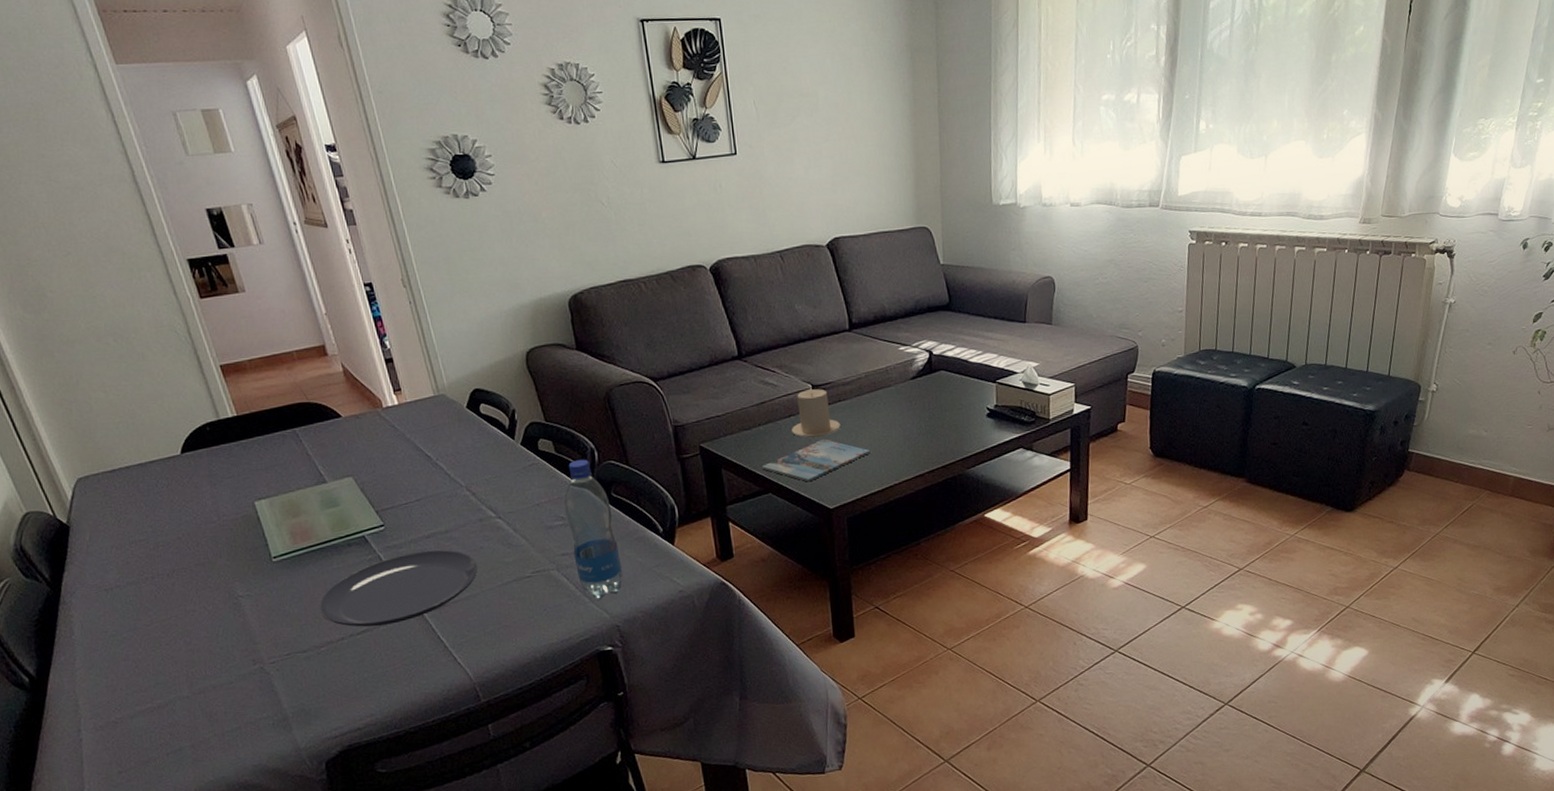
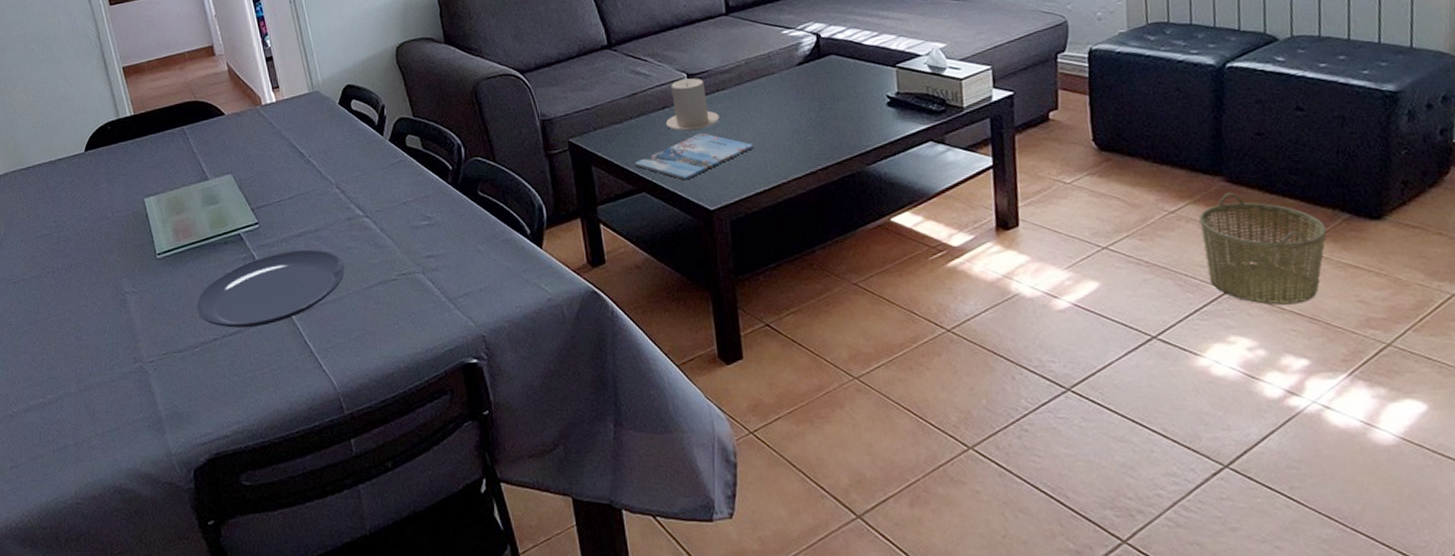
bottle: present [563,459,623,599] -> none [430,155,489,306]
basket: none [1224,490,1315,579] -> present [1198,192,1327,305]

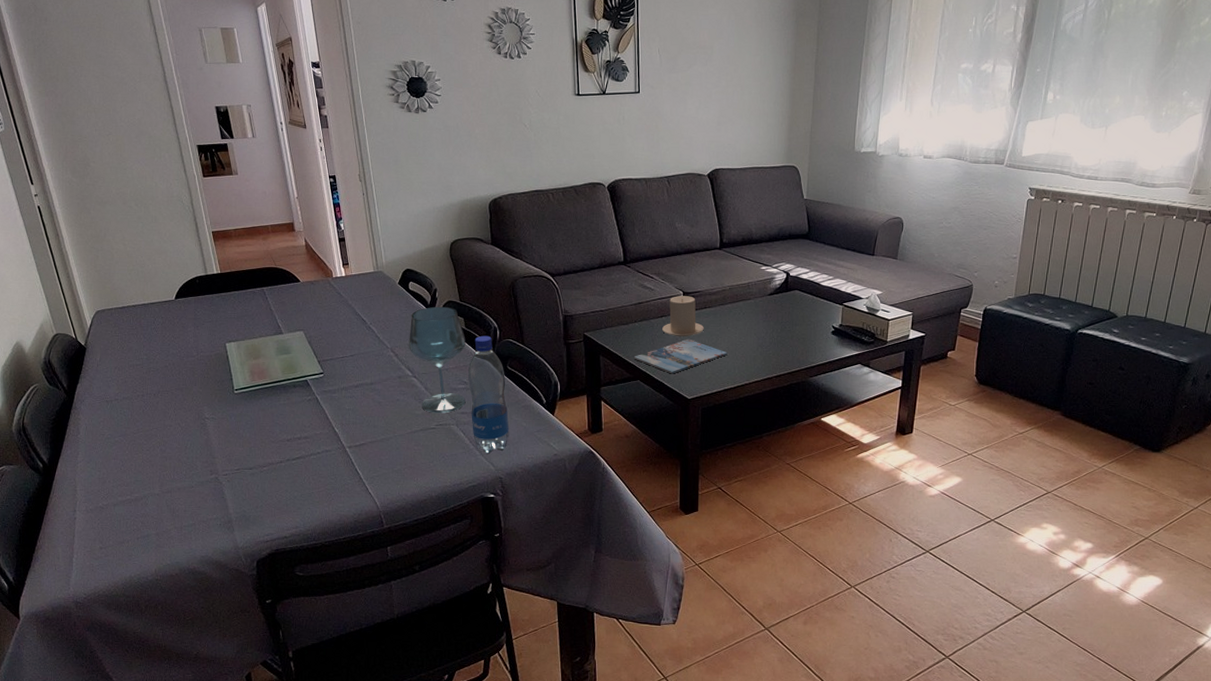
plate: present [196,249,346,328] -> none [266,397,394,455]
wine glass: none [356,125,432,261] -> present [409,306,466,414]
bottle: none [430,155,489,306] -> present [467,335,510,454]
basket: present [1198,192,1327,305] -> none [1037,423,1122,505]

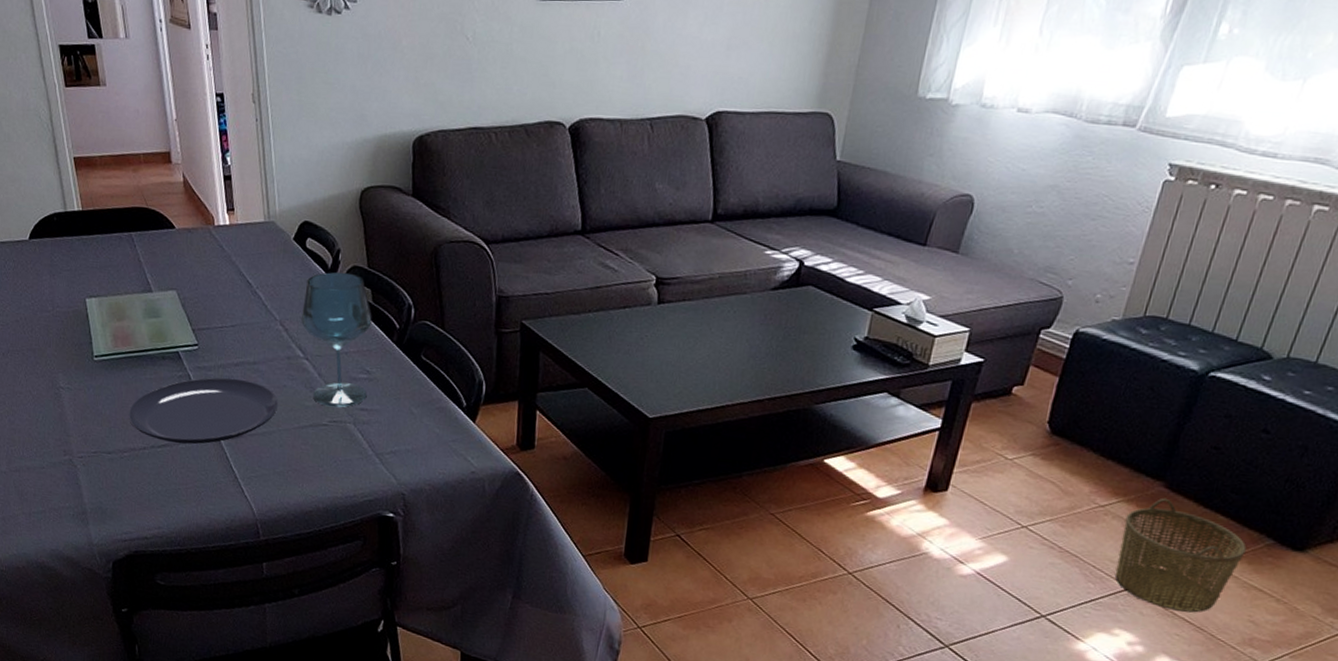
plate: none [266,397,394,455] -> present [128,377,279,444]
bottle: present [467,335,510,454] -> none [371,313,419,463]
magazine: present [633,340,728,374] -> none [582,340,707,384]
candle: present [662,296,704,337] -> none [624,281,680,337]
basket: none [1037,423,1122,505] -> present [1115,498,1247,613]

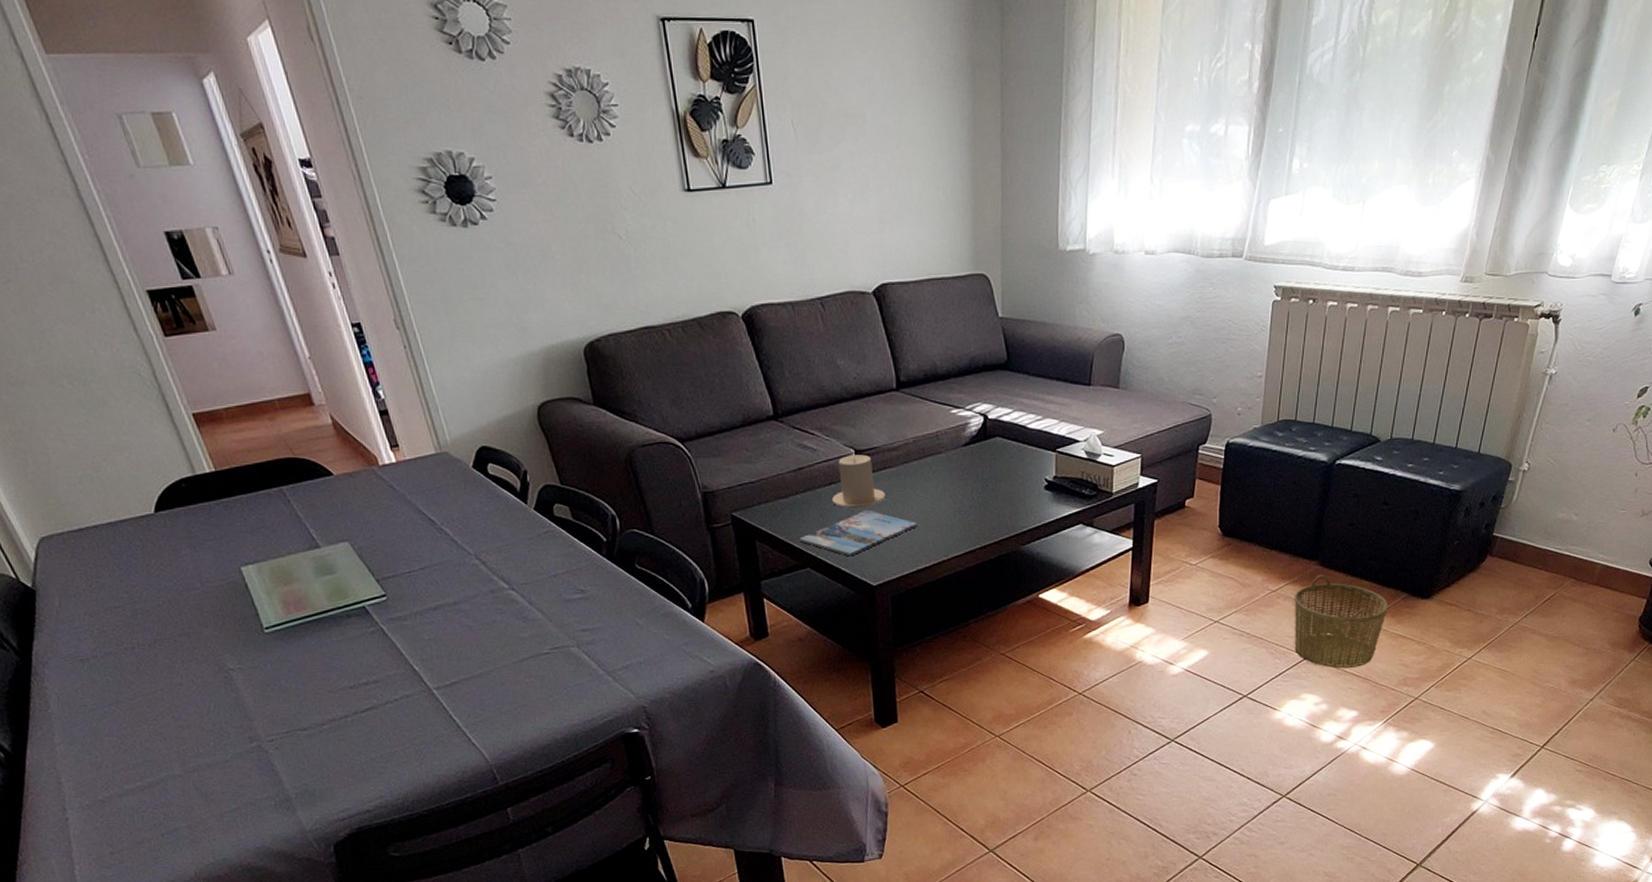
plate: present [128,377,279,444] -> none [318,623,492,704]
wine glass: present [301,272,372,408] -> none [496,493,586,634]
magazine: none [582,340,707,384] -> present [799,510,918,557]
candle: none [624,281,680,337] -> present [832,454,886,509]

